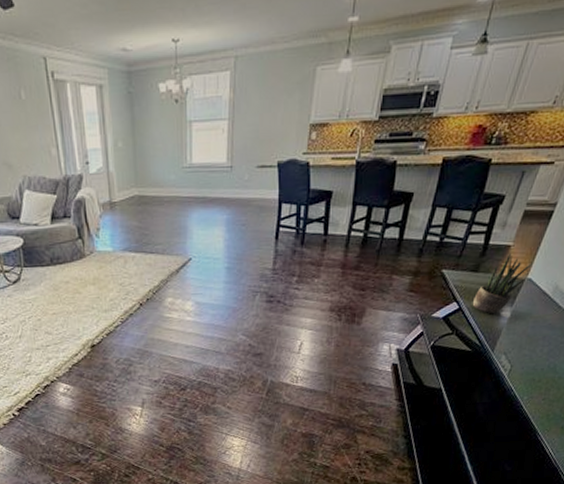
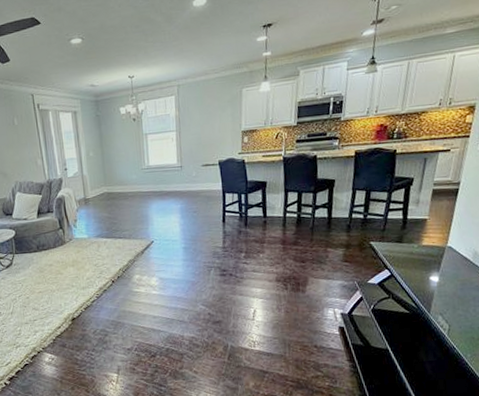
potted plant: present [472,253,533,314] -> none [402,225,450,279]

